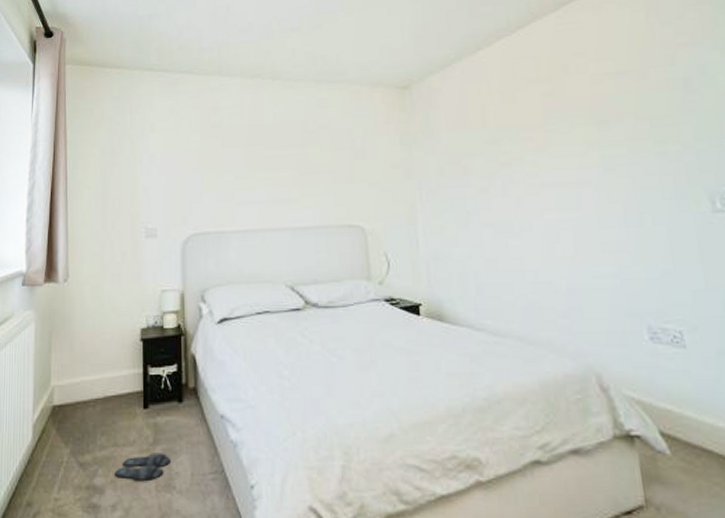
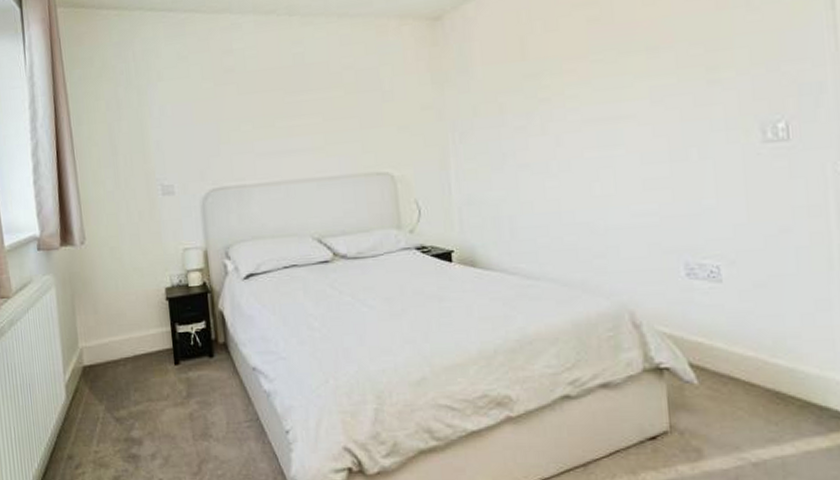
slippers: present [115,453,170,480] -> none [151,405,206,431]

